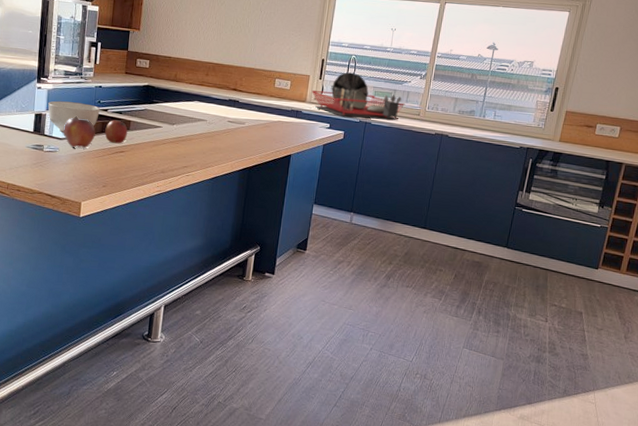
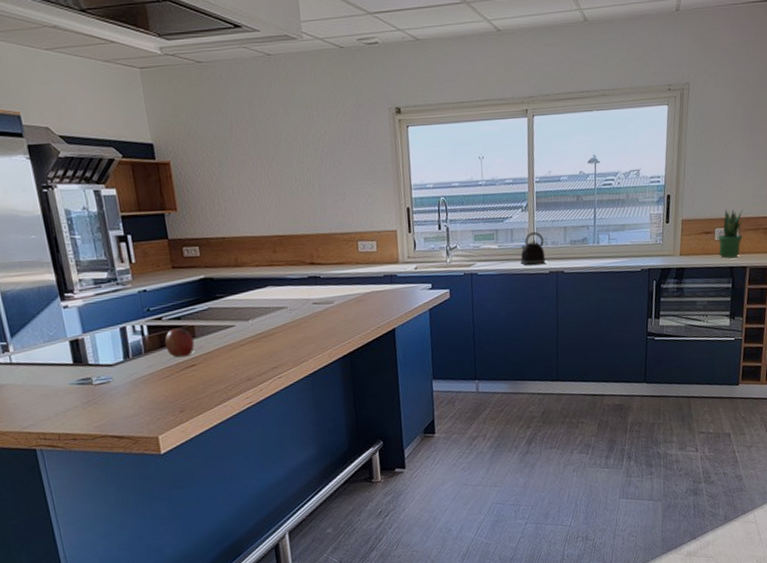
bowl: present [48,100,100,132] -> none [83,315,153,357]
fruit: present [63,116,96,148] -> none [110,333,154,373]
dish rack: present [311,72,405,120] -> none [402,218,511,273]
kettle: none [411,97,436,126] -> present [520,231,546,266]
planter: none [597,109,628,154] -> present [718,208,744,259]

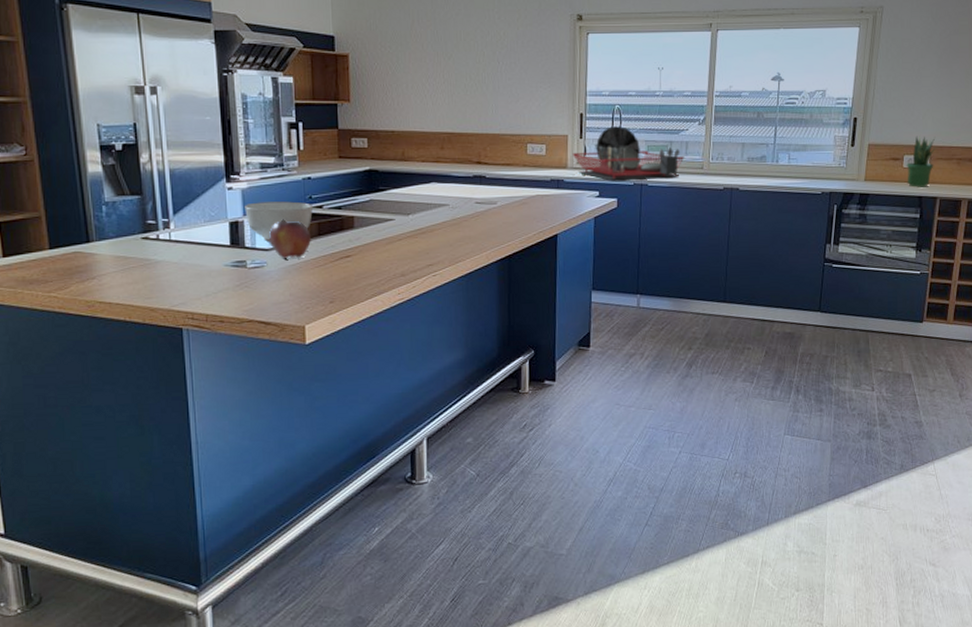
bowl: none [83,315,153,357] -> present [245,201,313,241]
fruit: none [110,333,154,373] -> present [268,219,311,259]
fruit: present [164,328,194,358] -> none [323,218,352,247]
dish rack: none [402,218,511,273] -> present [572,126,685,181]
kettle: present [520,231,546,266] -> none [694,146,721,181]

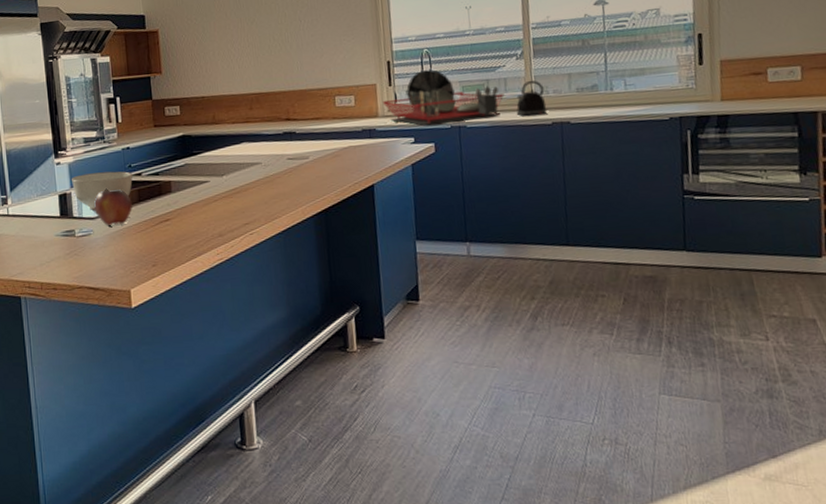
kettle: none [694,146,721,181] -> present [516,80,548,117]
planter: present [906,136,936,188] -> none [772,44,808,103]

